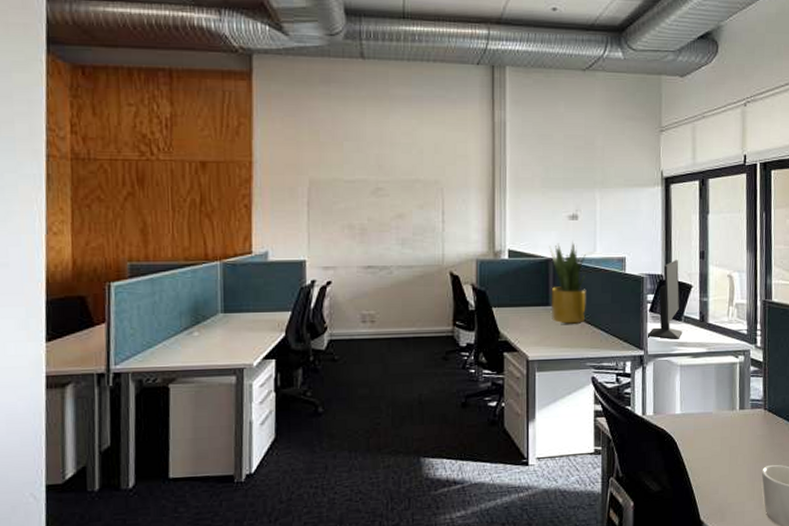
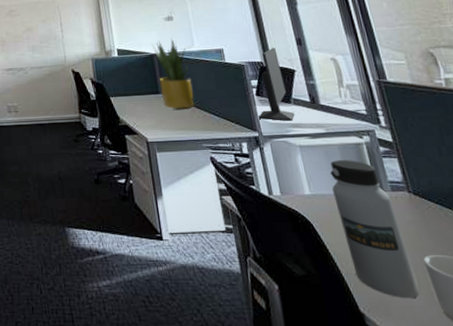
water bottle: none [701,379,752,505] -> present [329,160,420,299]

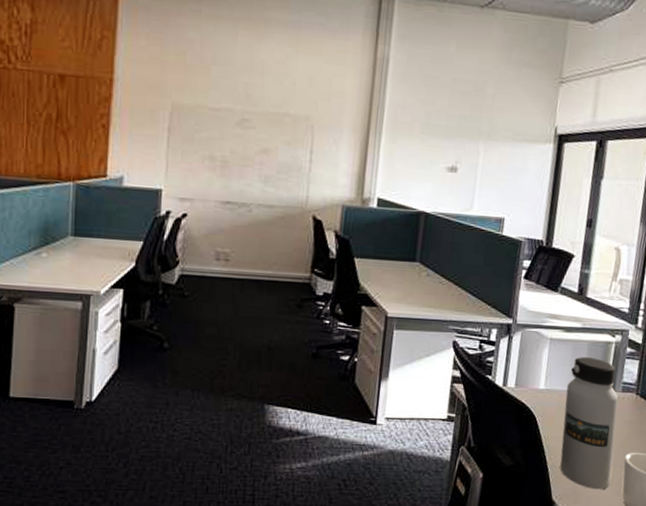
planter: present [151,39,194,109] -> none [416,196,461,284]
computer monitor: present [259,48,295,121] -> none [519,226,562,311]

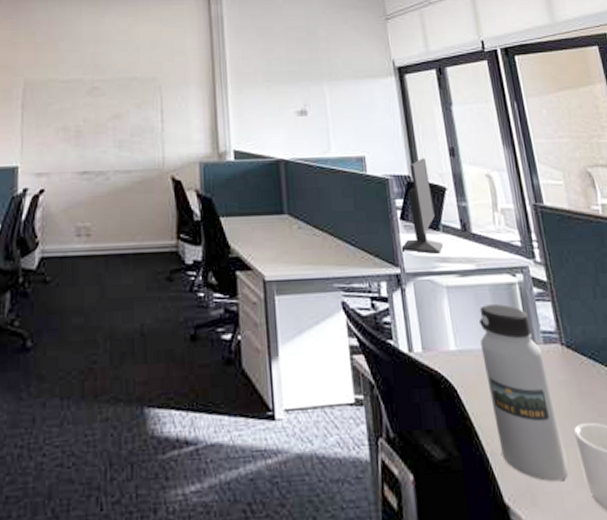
computer monitor: none [519,226,562,311] -> present [402,158,443,254]

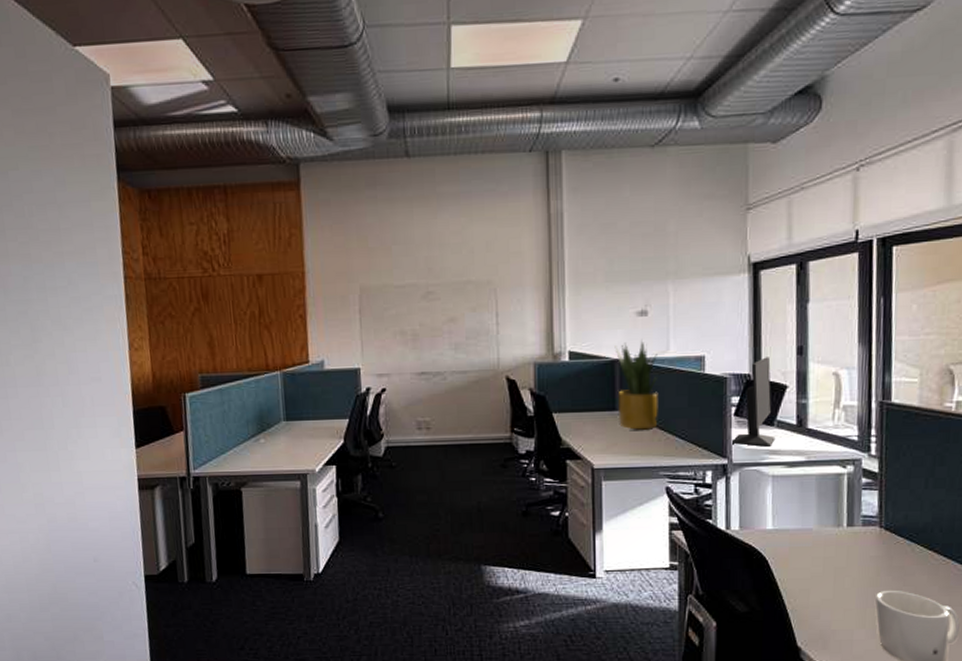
planter: none [278,140,327,236] -> present [614,340,660,430]
water bottle: present [478,304,569,482] -> none [798,492,863,633]

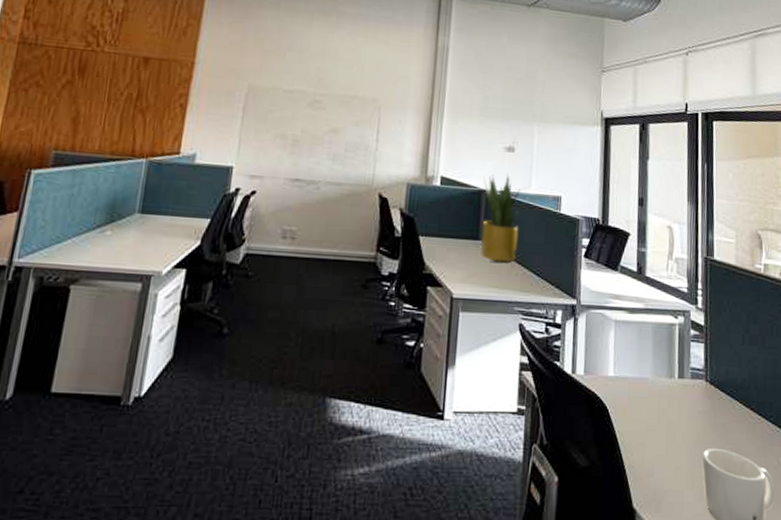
computer monitor: present [733,357,776,447] -> none [581,204,619,291]

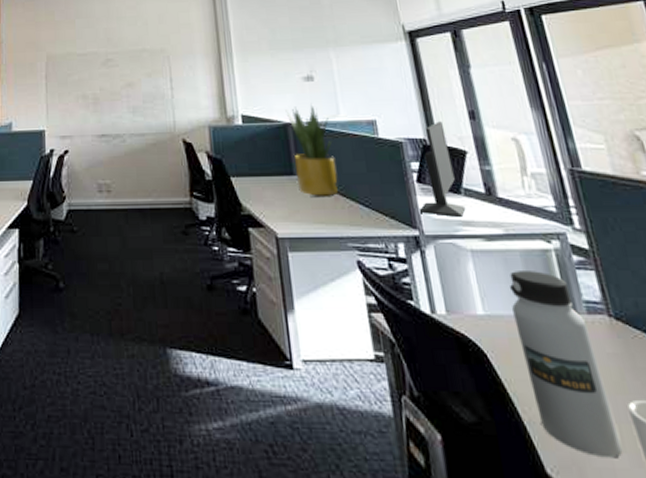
computer monitor: none [581,204,619,291] -> present [420,121,466,217]
water bottle: none [636,340,692,494] -> present [509,271,623,458]

